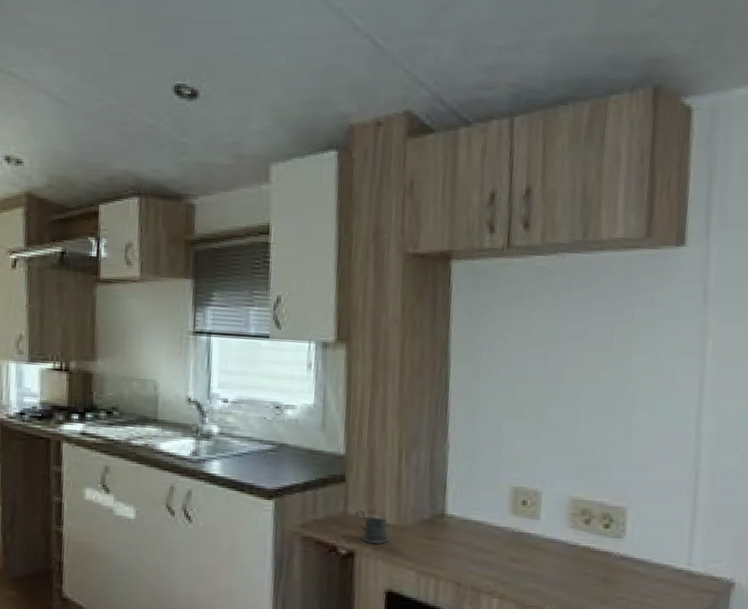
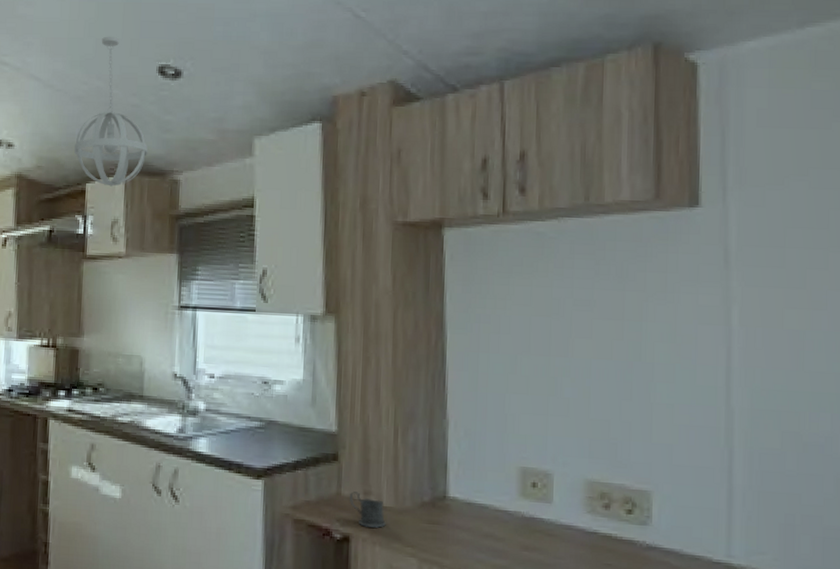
pendant light: none [86,51,164,209] -> present [74,36,148,187]

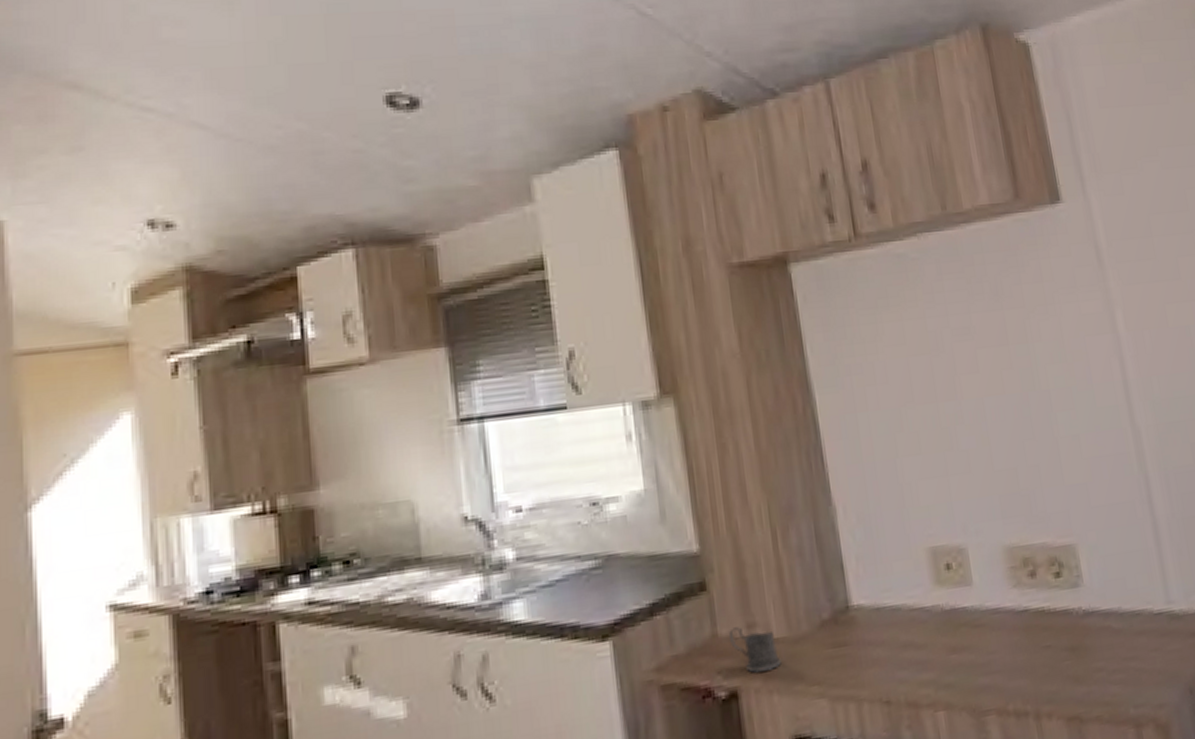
pendant light: present [74,36,148,187] -> none [271,60,386,267]

